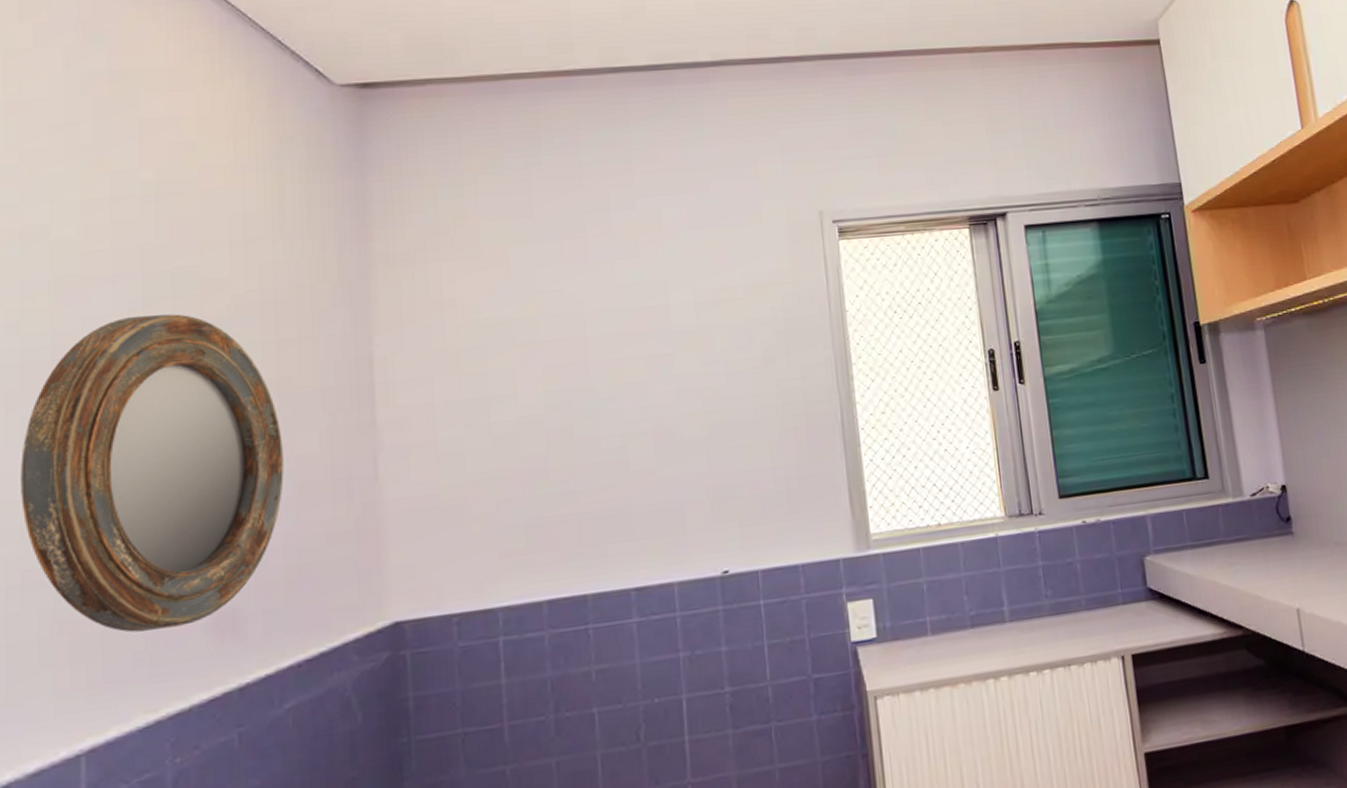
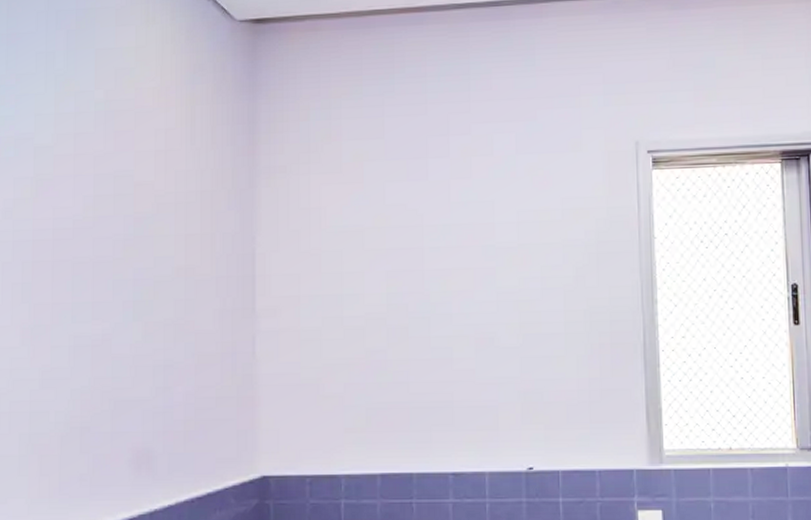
home mirror: present [21,314,284,633] -> none [10,208,187,458]

